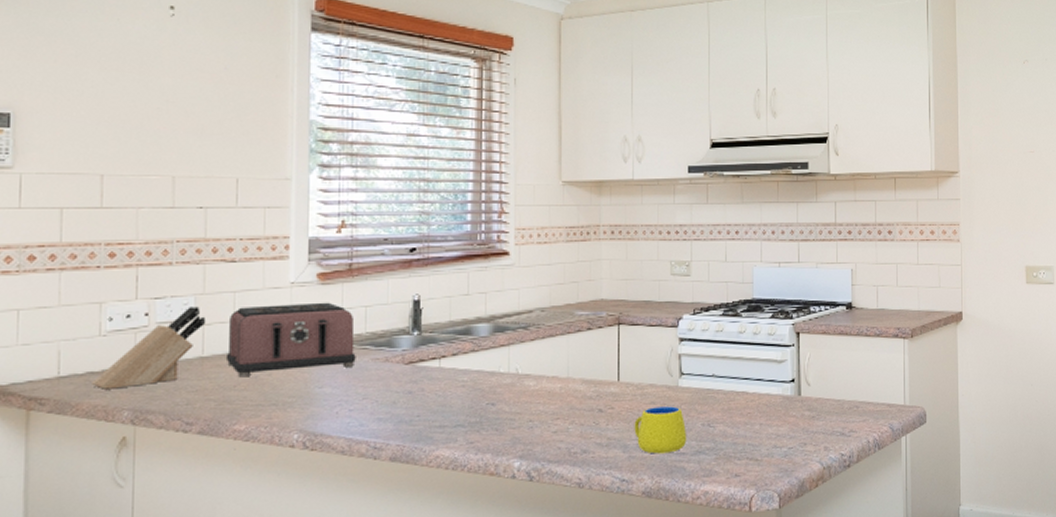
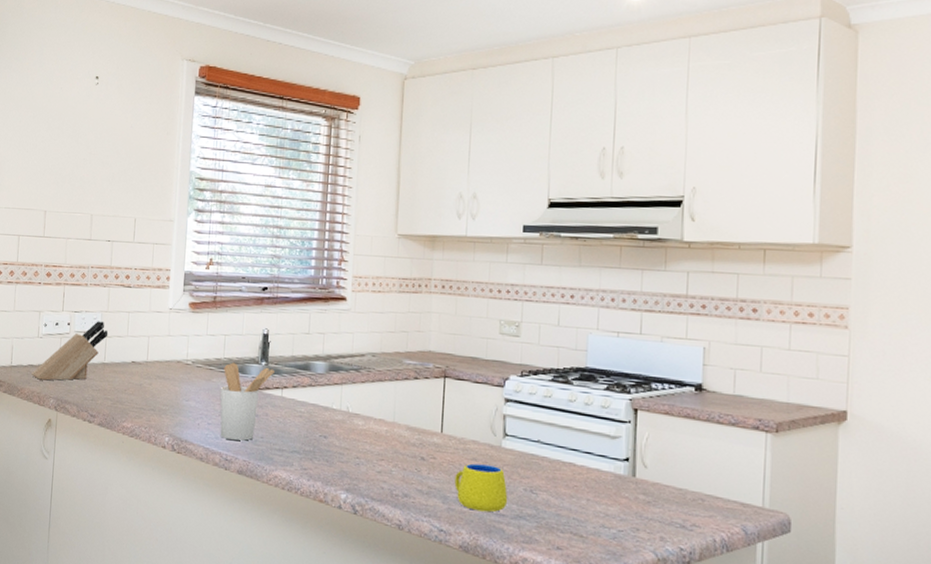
toaster: present [225,302,356,378] -> none [120,325,215,386]
utensil holder: none [362,336,430,424] -> present [220,362,275,441]

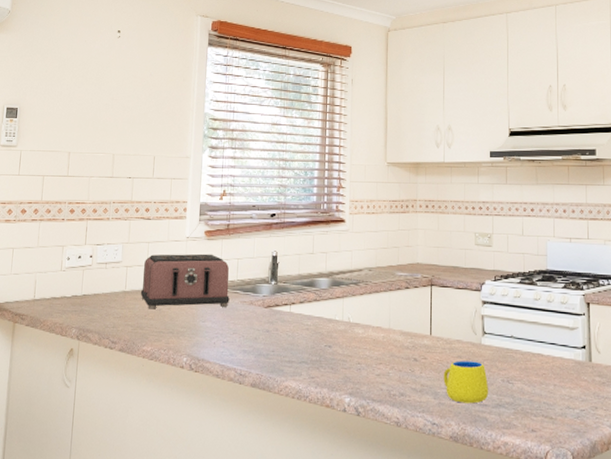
knife block: present [31,321,109,381] -> none [54,252,129,311]
toaster: none [120,325,215,386] -> present [140,253,230,309]
utensil holder: present [220,362,275,441] -> none [234,284,283,355]

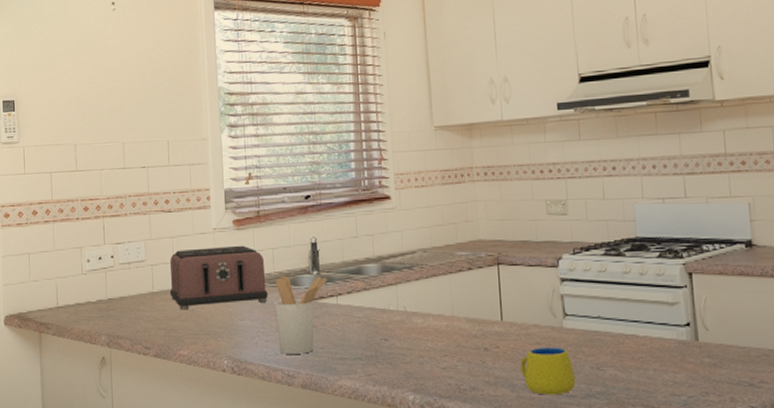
utensil holder: none [234,284,283,355] -> present [274,275,327,354]

